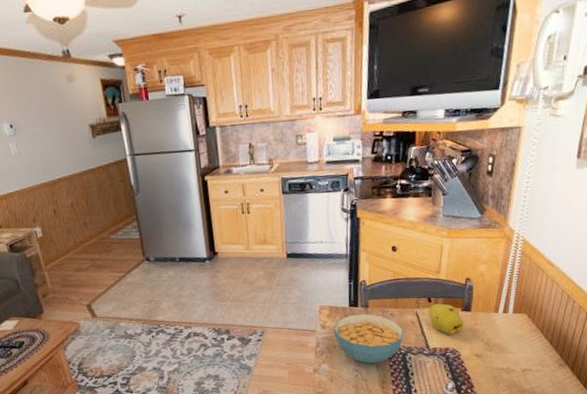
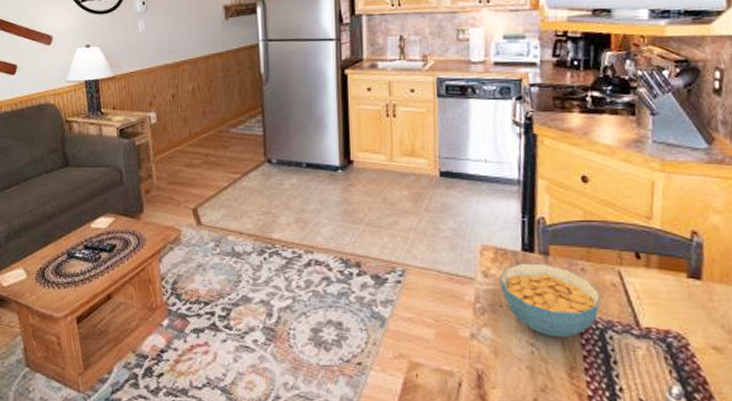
fruit: present [428,303,464,335] -> none [637,263,692,312]

